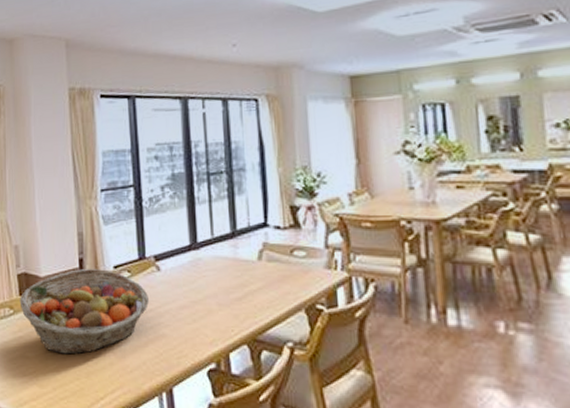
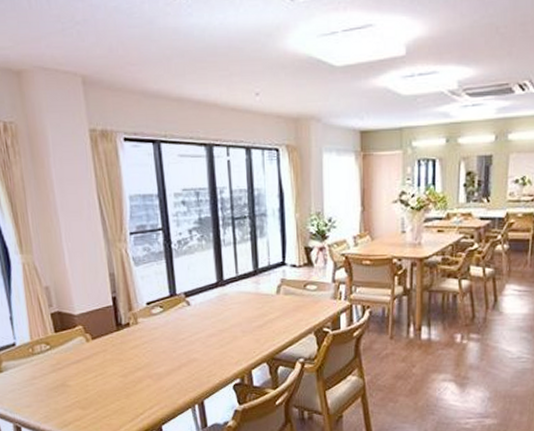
fruit basket: present [19,268,150,355] -> none [55,305,182,381]

